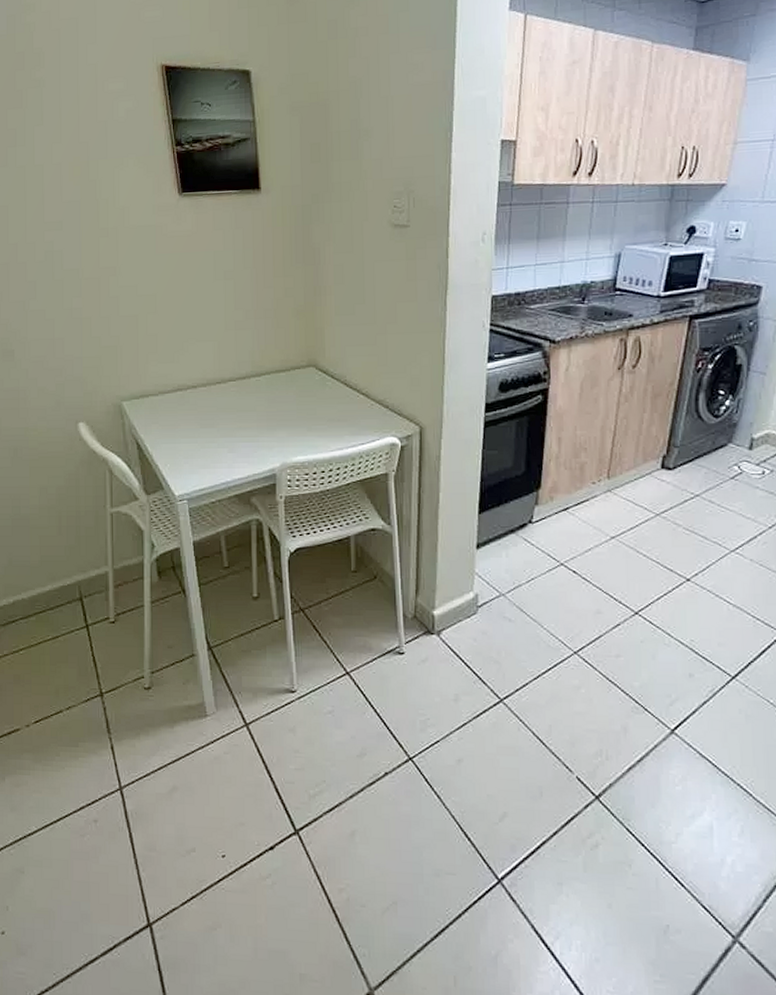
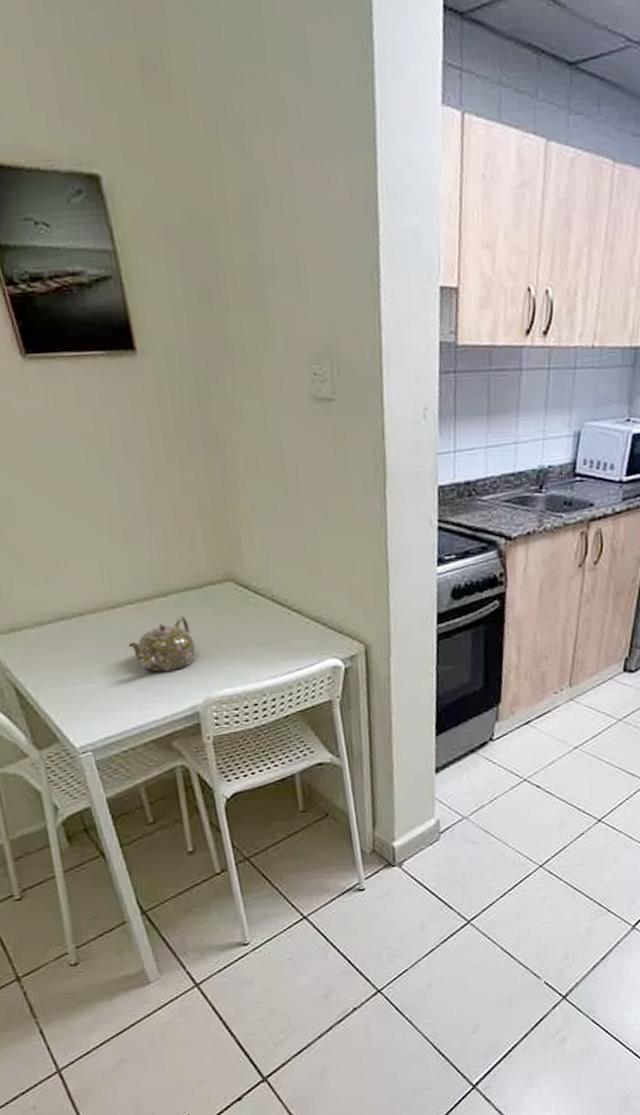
teapot: none [227,392,280,438] -> present [128,615,197,672]

